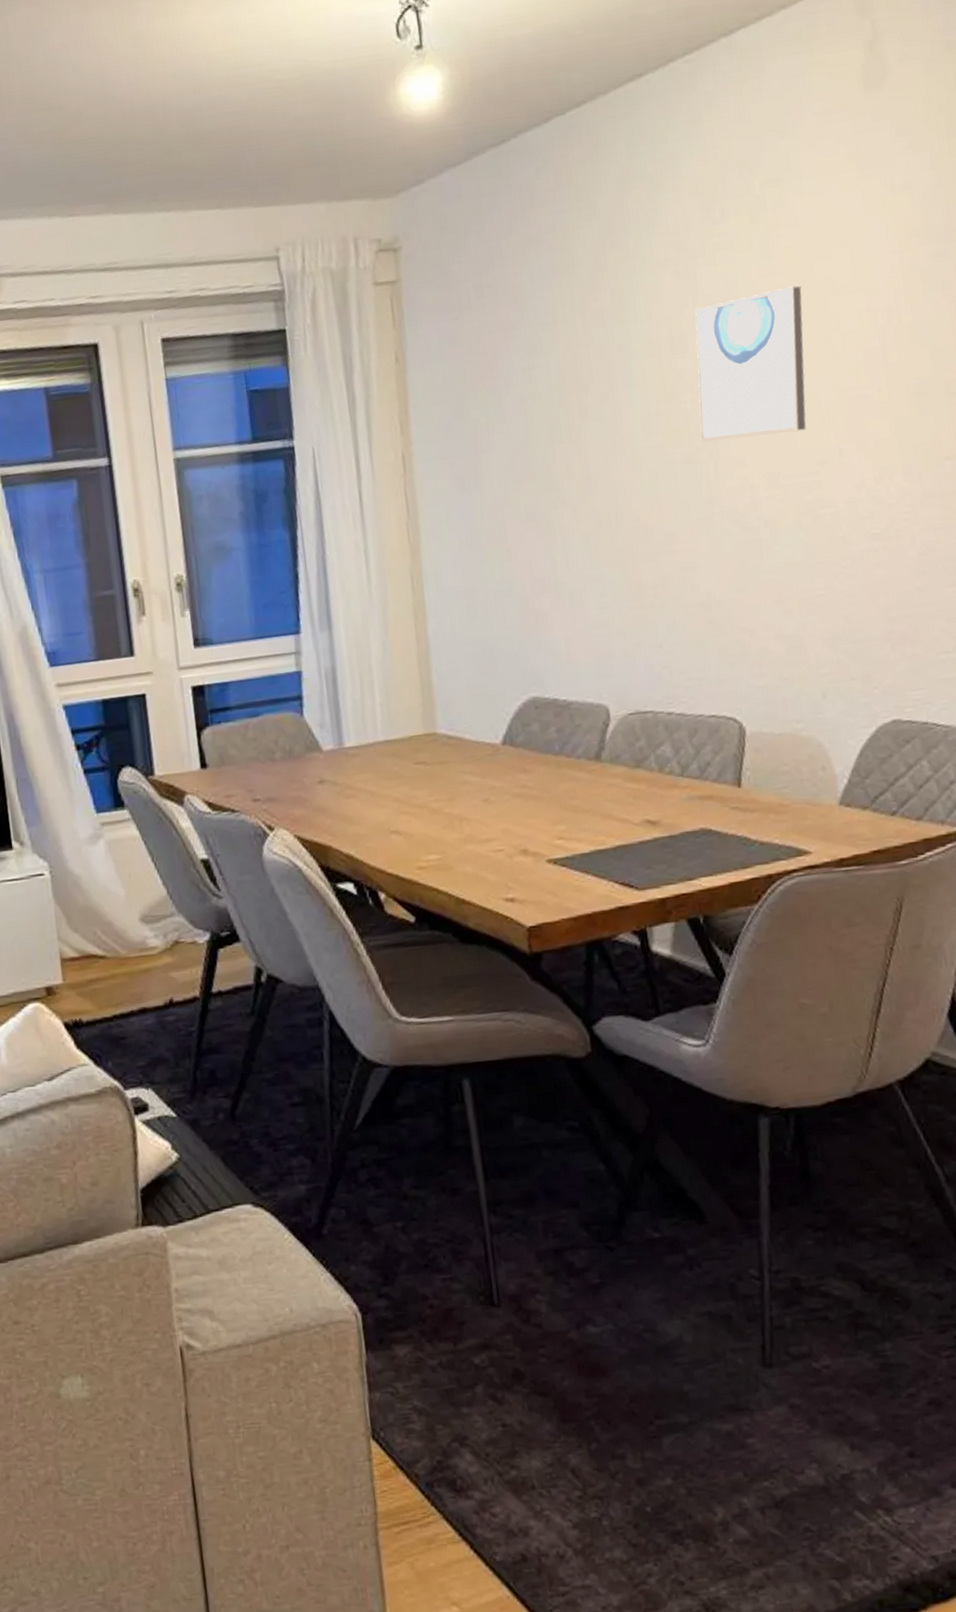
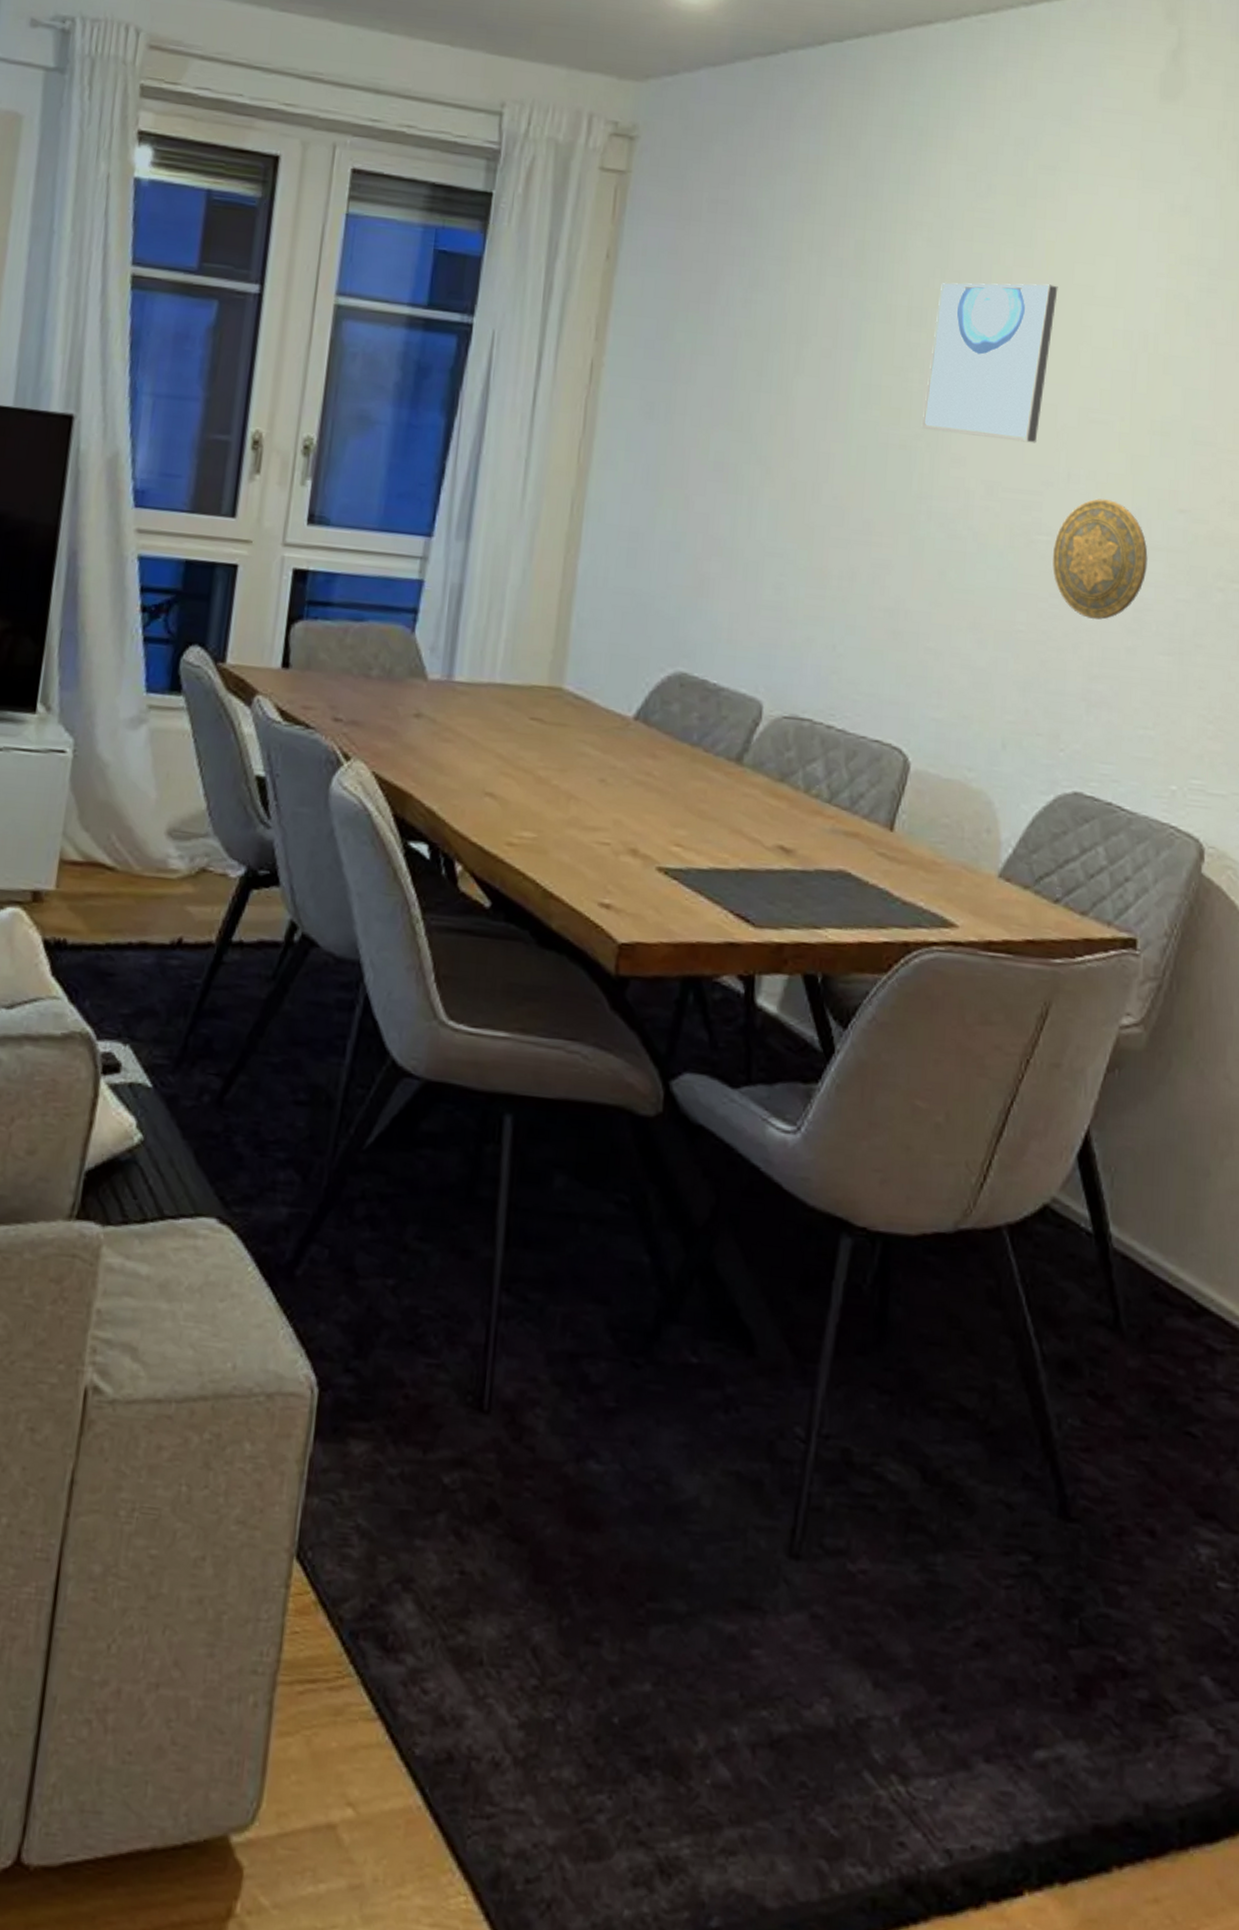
decorative plate: none [837,463,925,571] -> present [1052,498,1148,620]

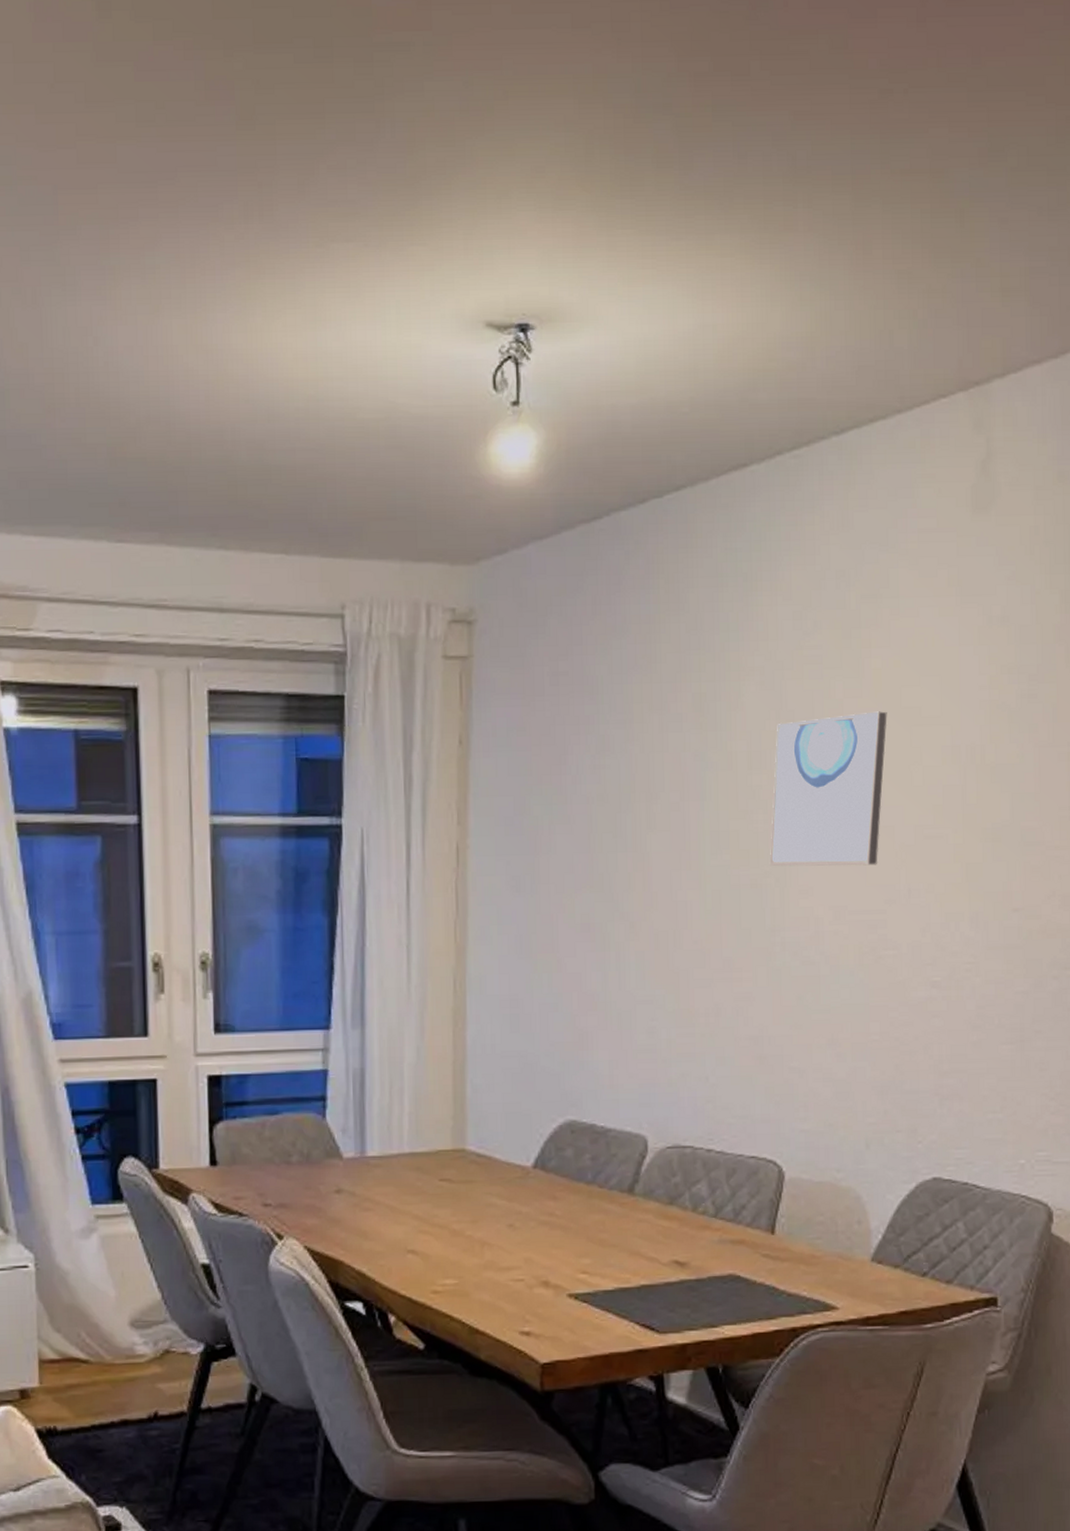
decorative plate: present [1052,498,1148,620] -> none [900,908,987,1021]

